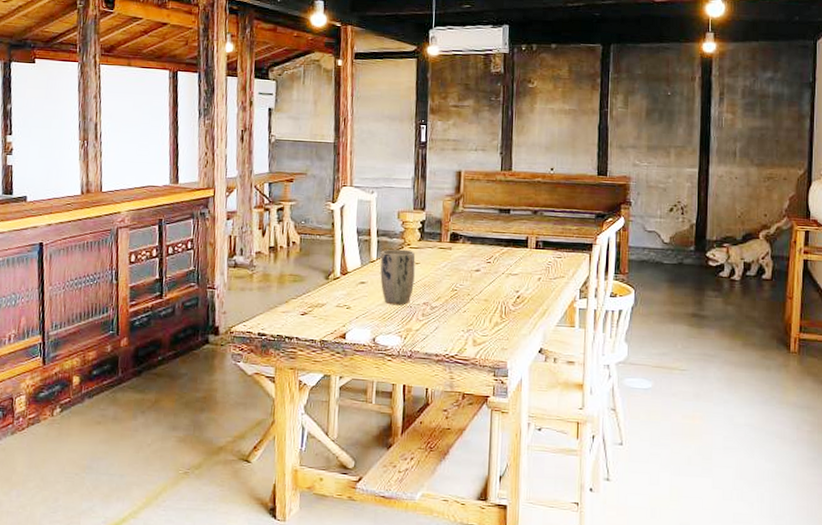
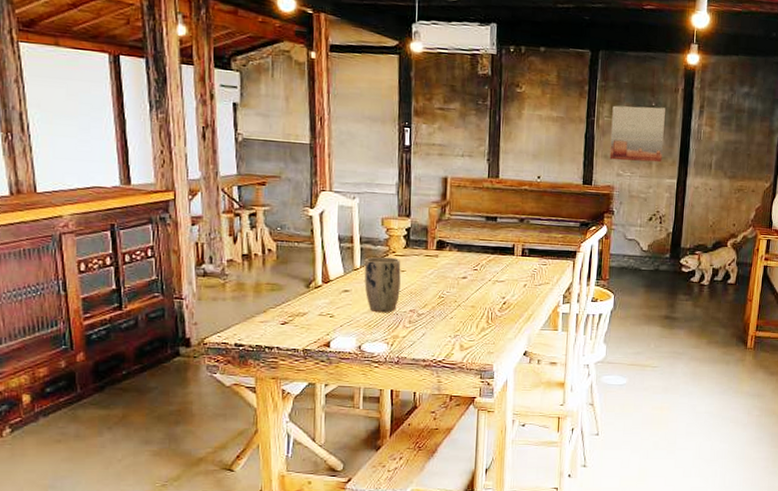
wall art: none [625,96,682,152] -> present [609,105,665,163]

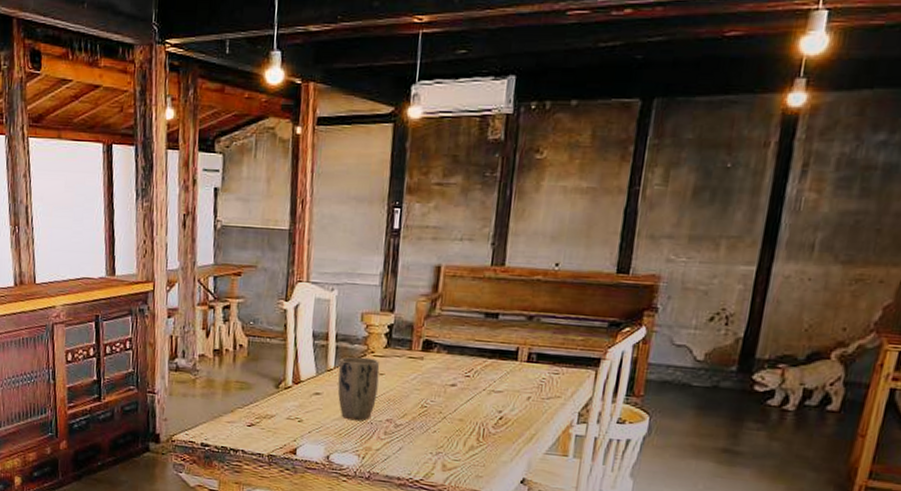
wall art: present [609,105,665,163] -> none [657,168,747,244]

